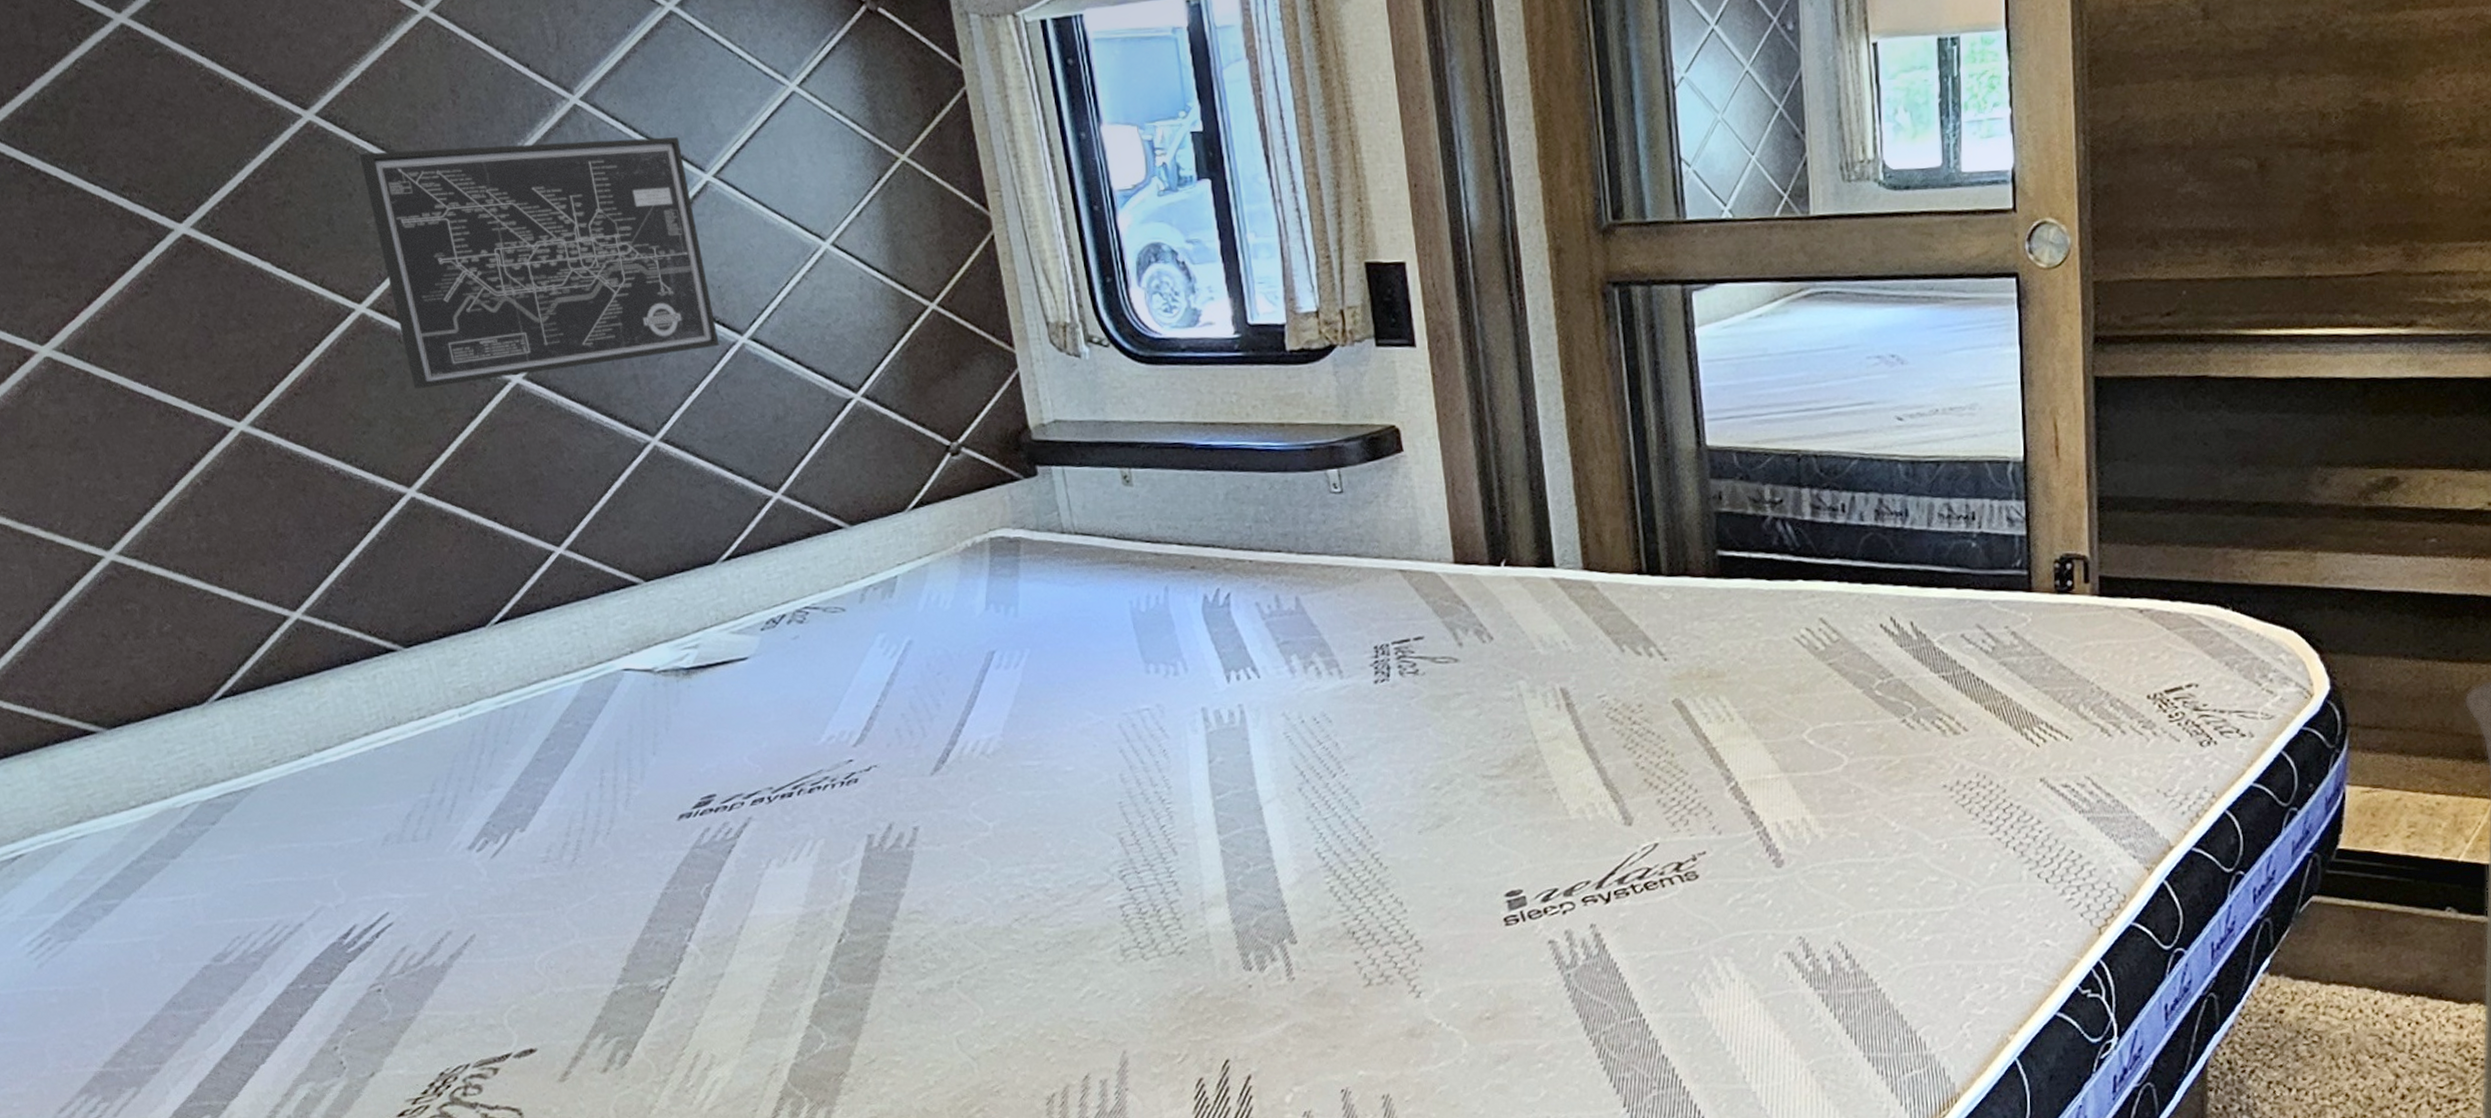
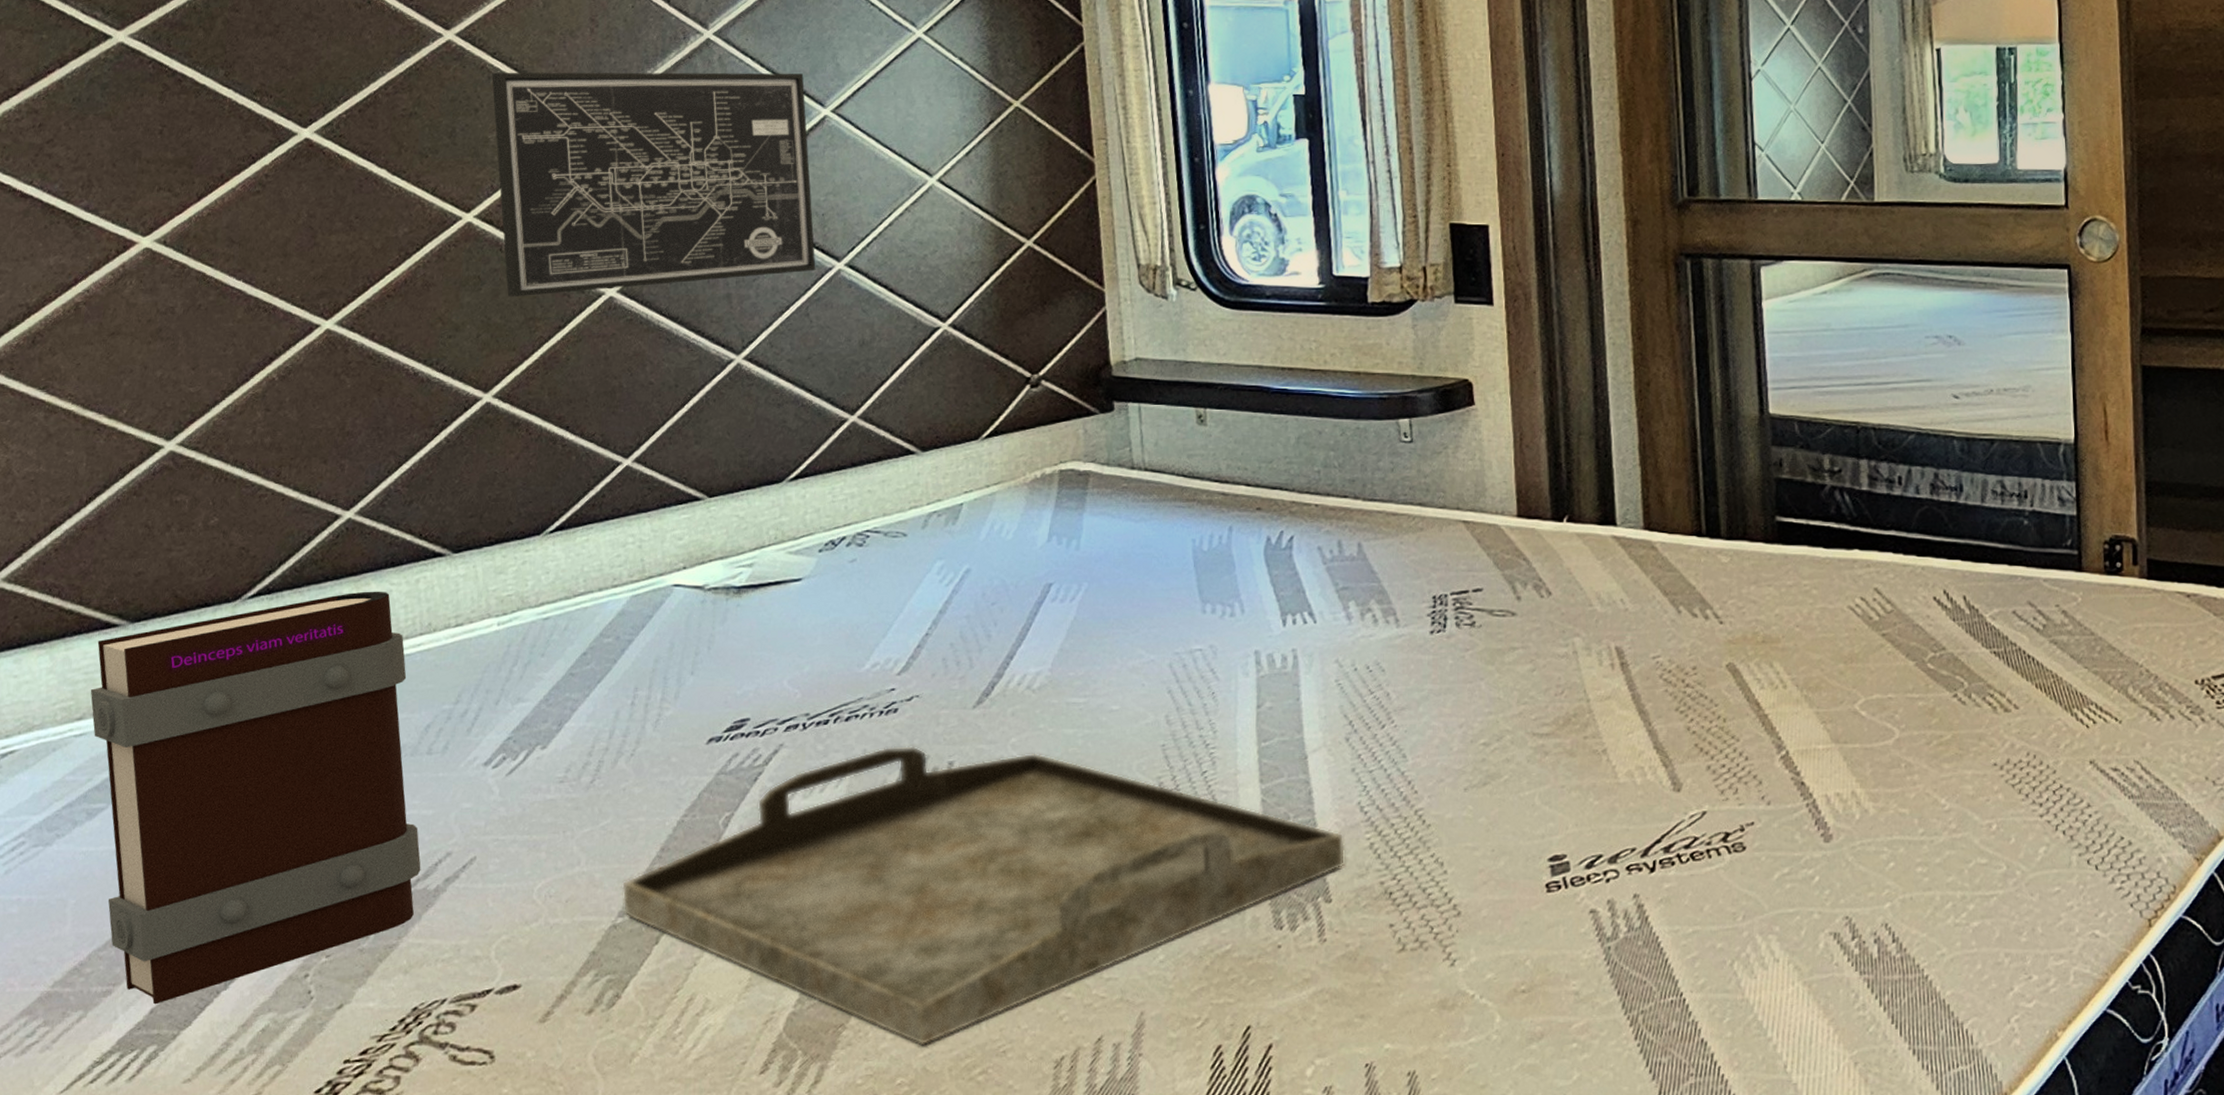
book: none [79,688,426,1079] -> present [90,591,421,1005]
serving tray: none [618,814,1308,1089] -> present [622,746,1346,1046]

